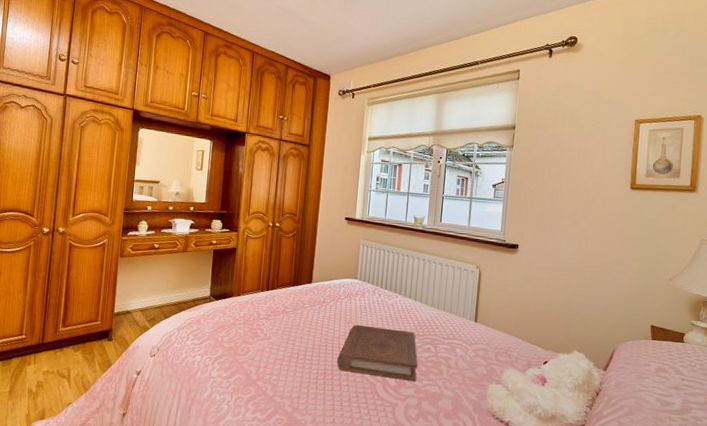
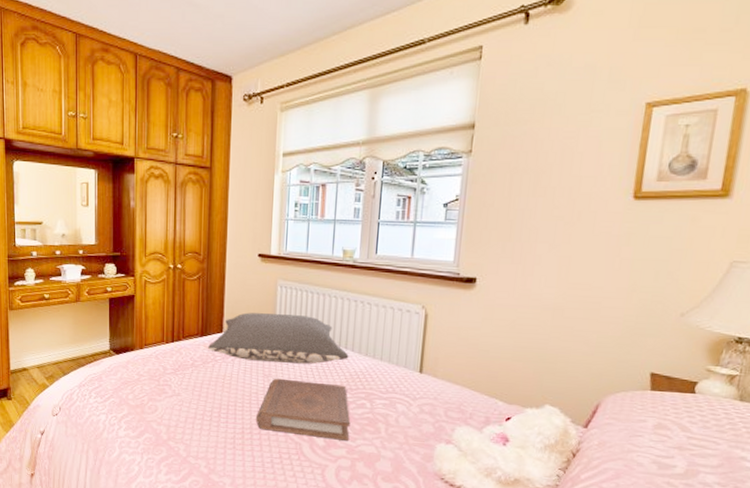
pillow: none [298,266,418,313] -> present [208,312,349,364]

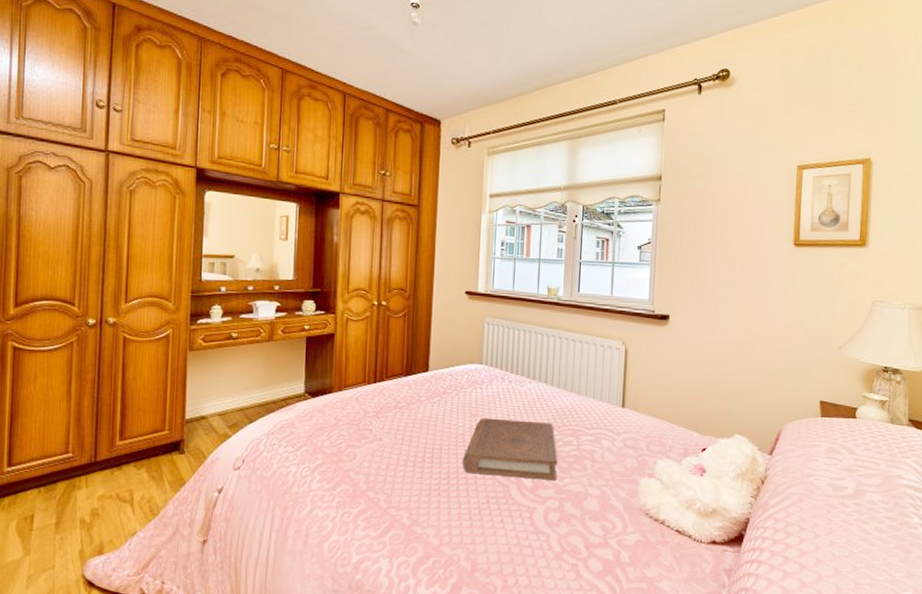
pillow: present [208,312,349,364] -> none [413,350,555,402]

